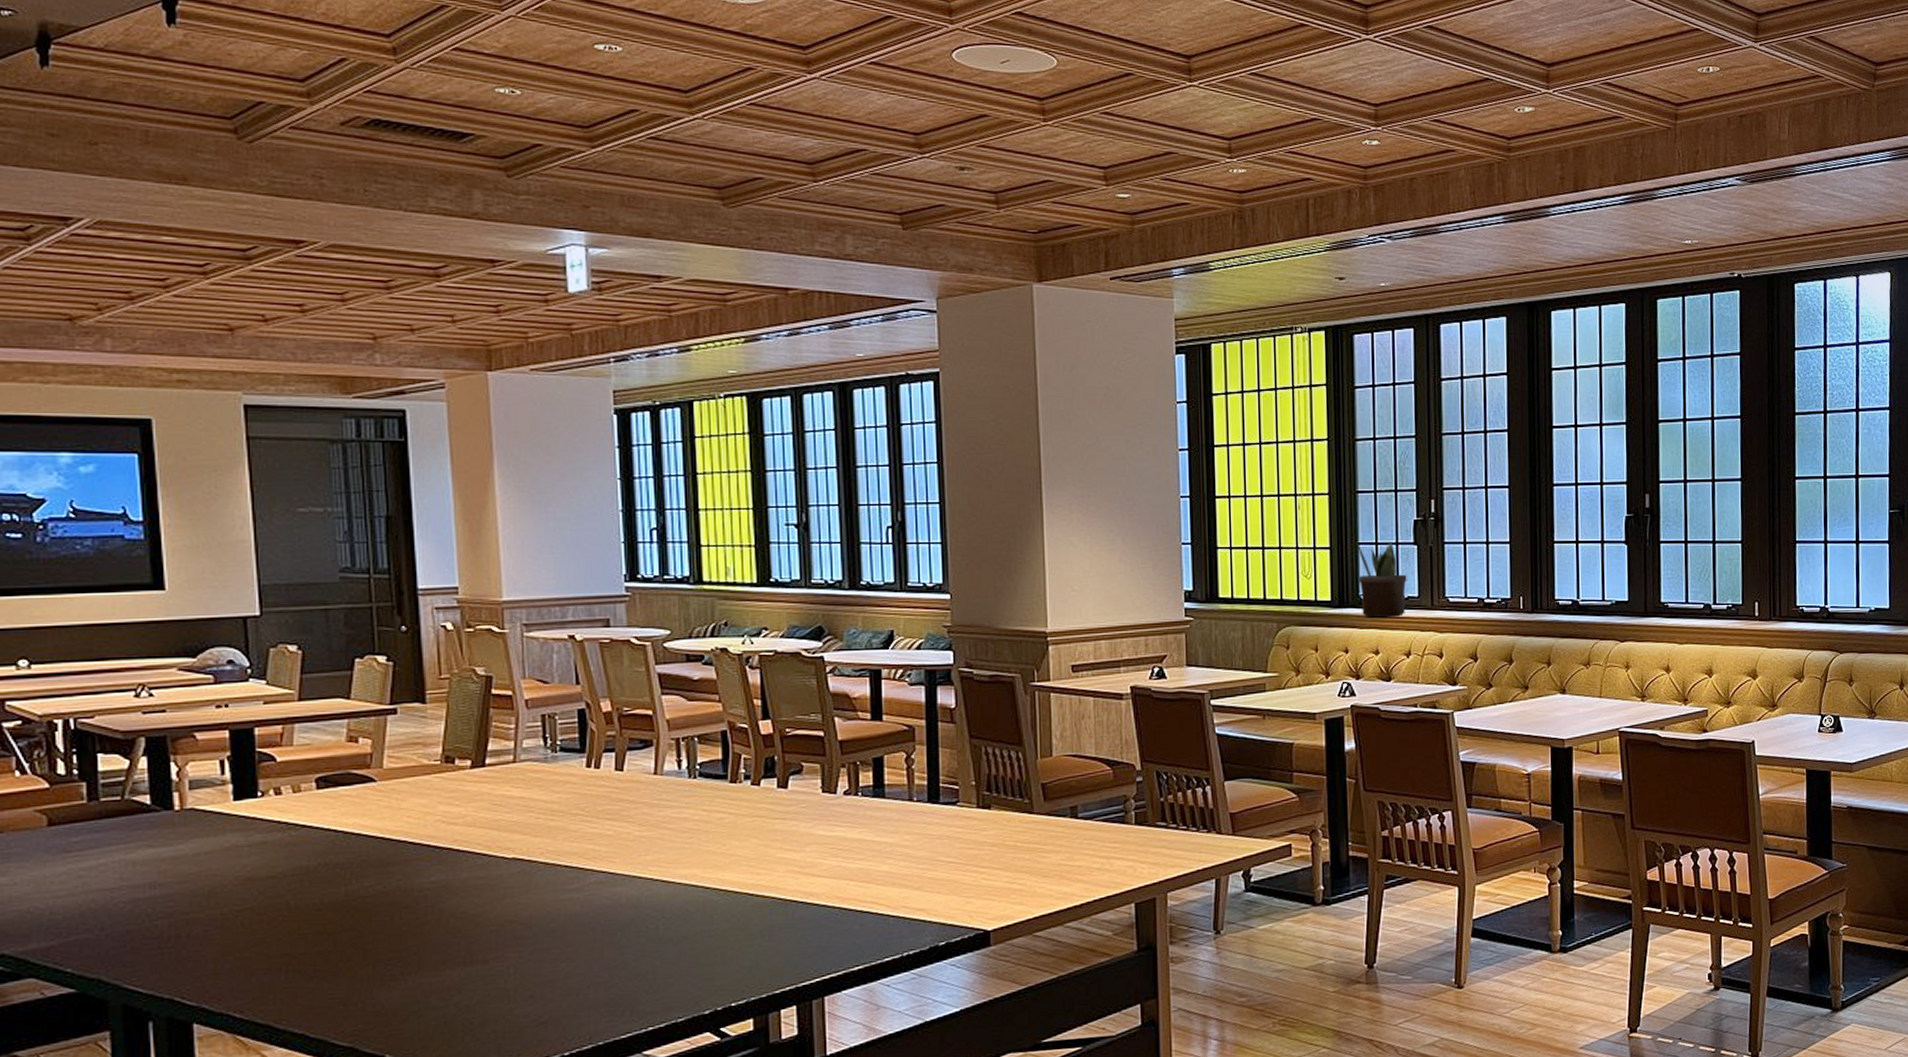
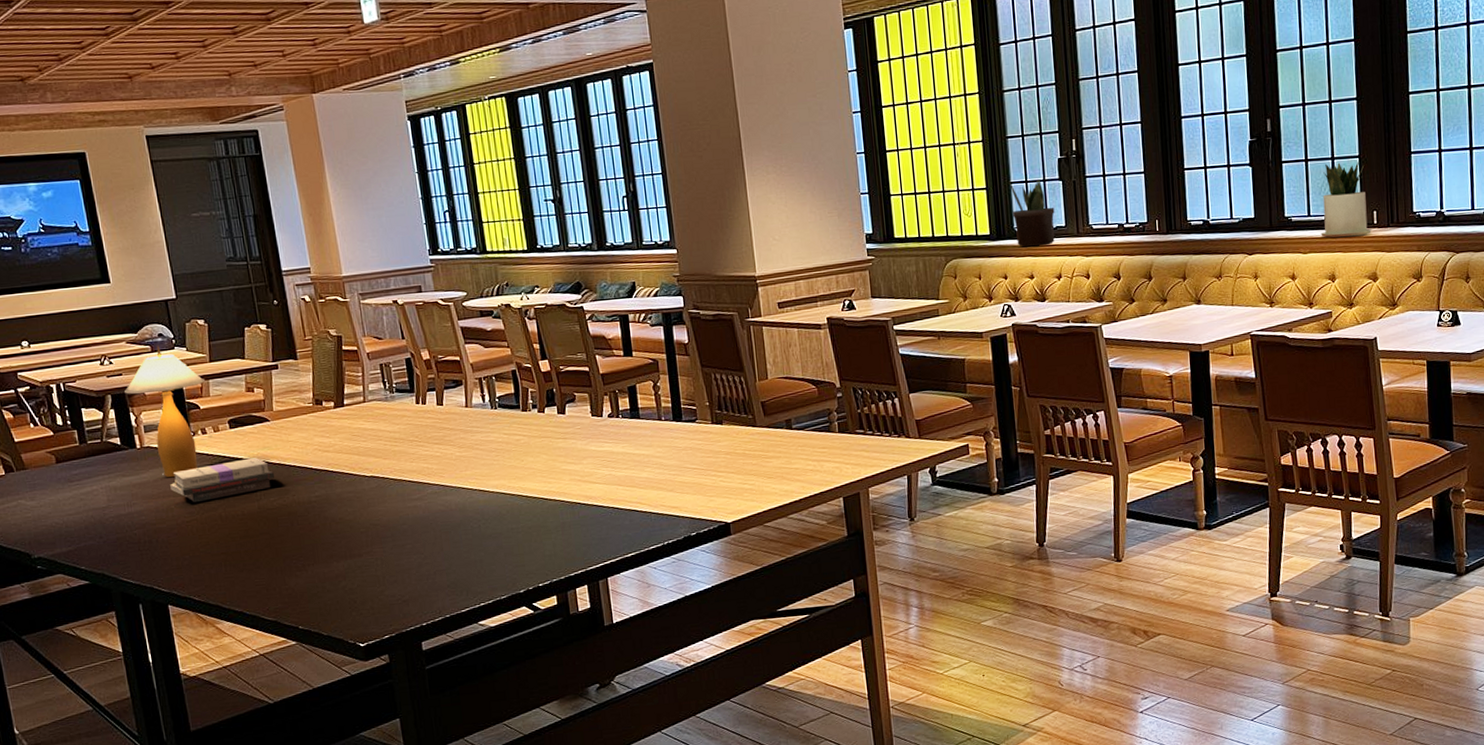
table lamp: none [167,675,290,852] -> present [125,345,206,478]
books: none [218,828,375,886] -> present [170,457,275,503]
planter: none [1698,546,1754,629] -> present [1320,161,1373,239]

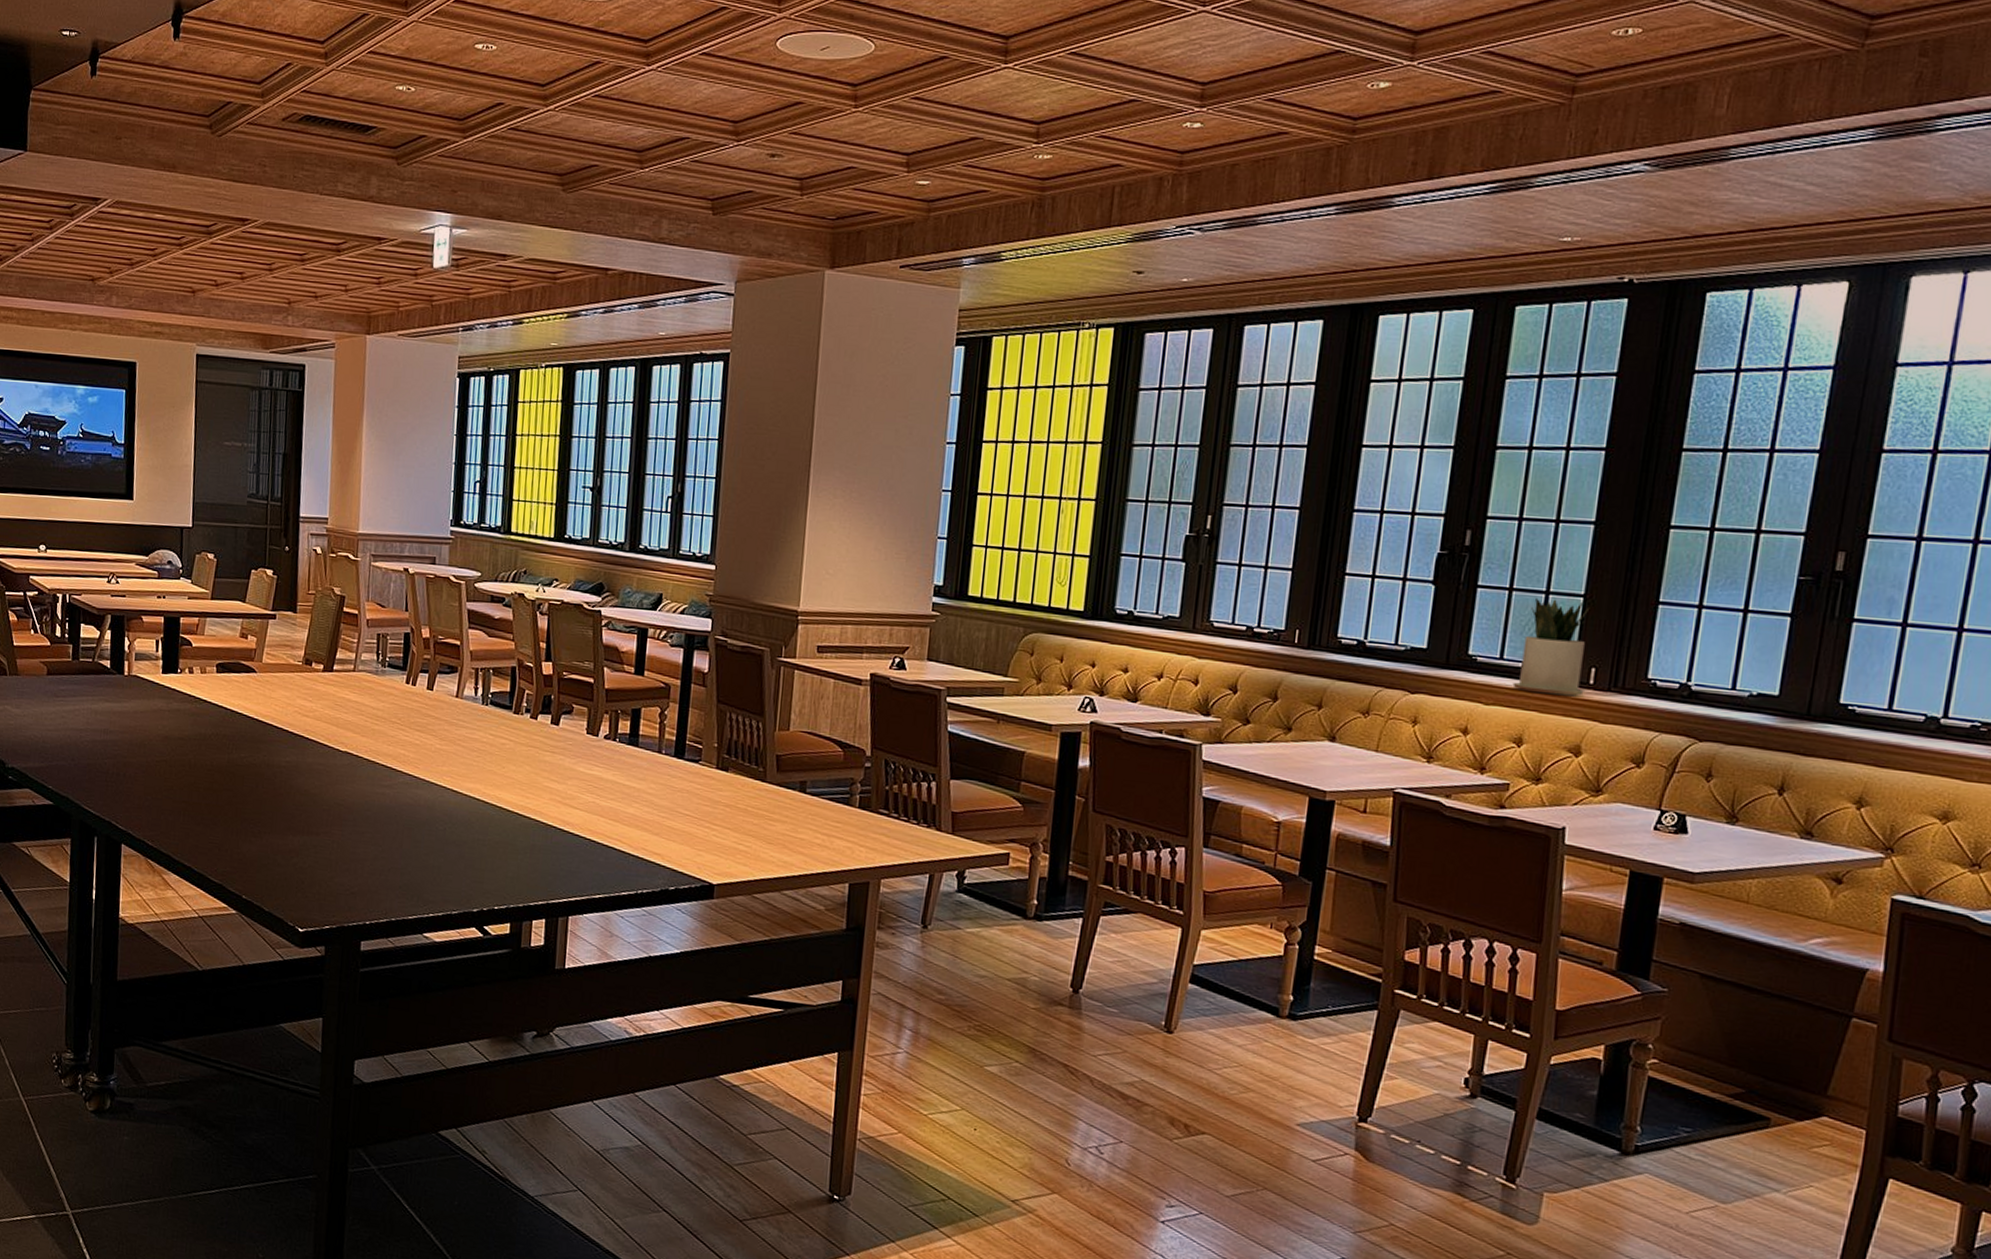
table lamp: present [125,345,206,478] -> none [124,572,204,713]
books: present [170,457,275,503] -> none [148,706,251,744]
planter: present [1008,179,1055,248] -> none [1115,552,1170,637]

